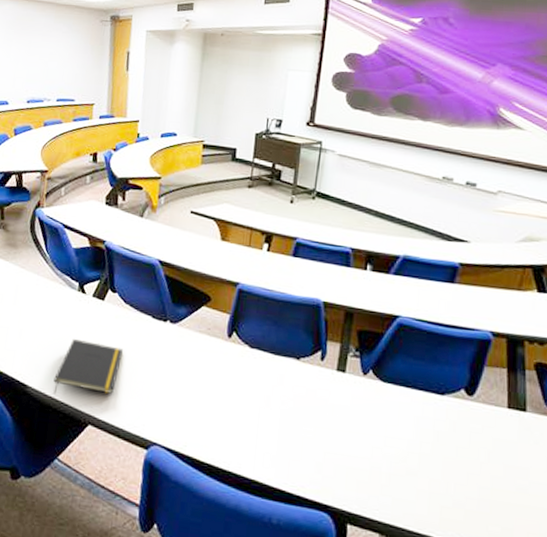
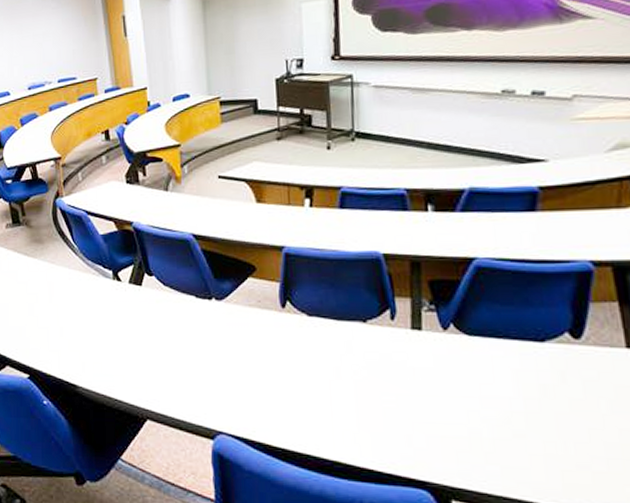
notepad: present [53,338,124,394] -> none [103,330,171,392]

